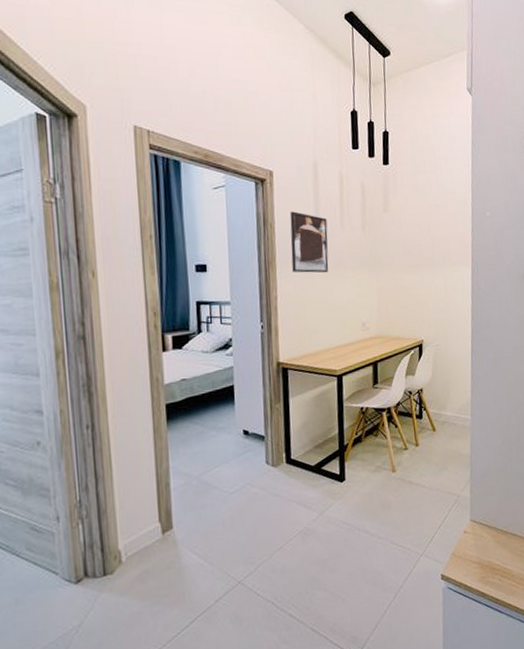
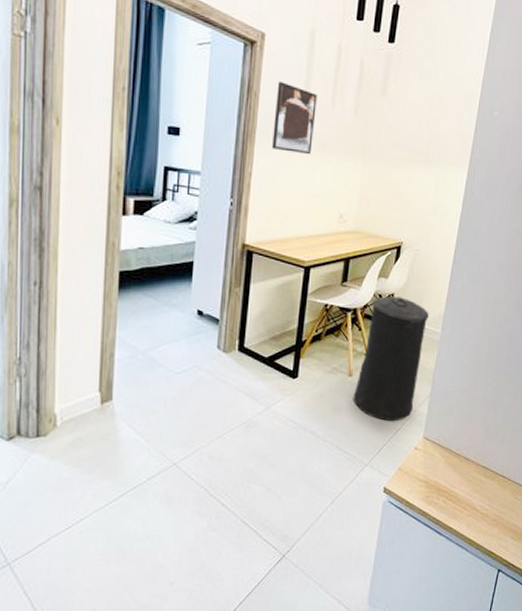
trash can: none [399,390,458,510] -> present [352,296,429,422]

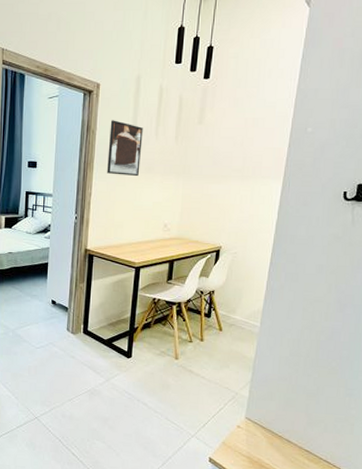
trash can: present [352,296,429,422] -> none [179,292,248,401]

